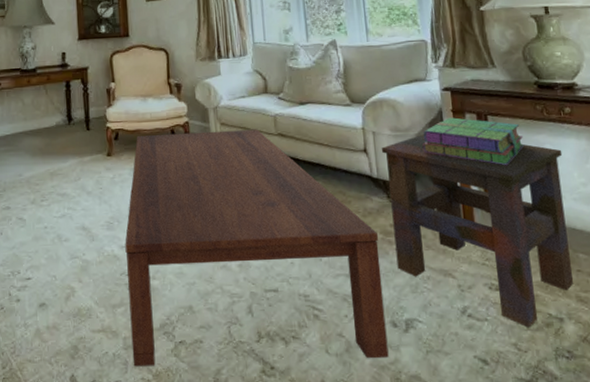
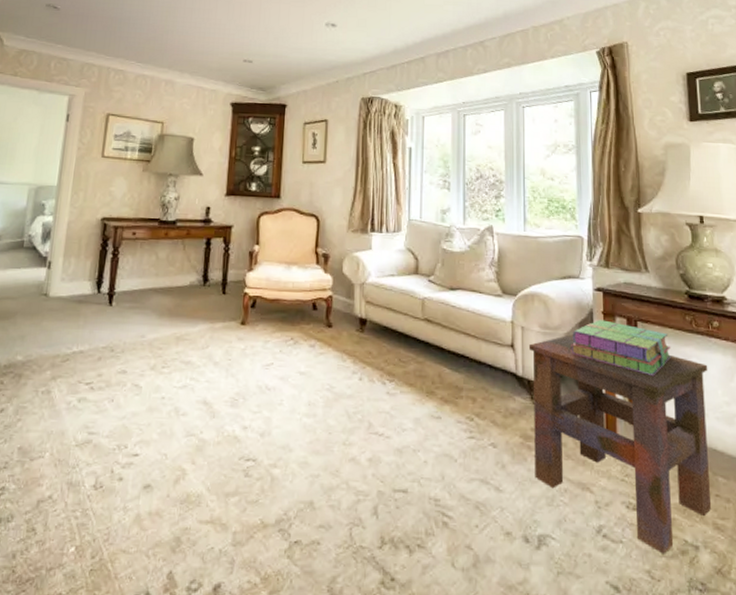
coffee table: present [125,129,389,367] -> none [240,306,518,577]

